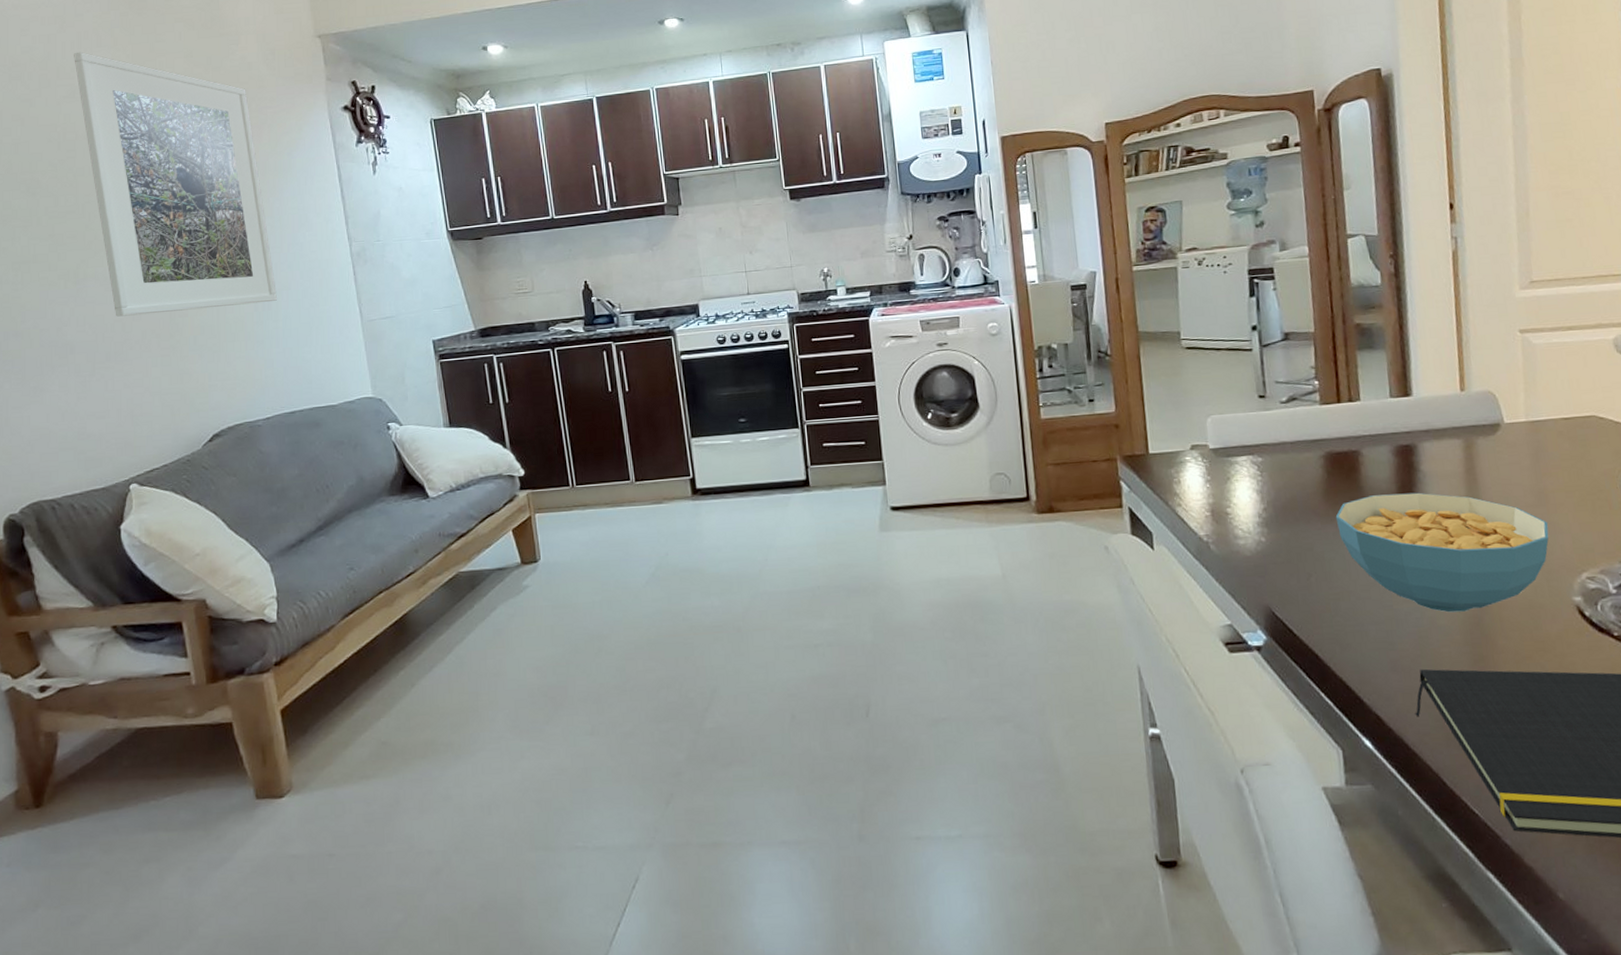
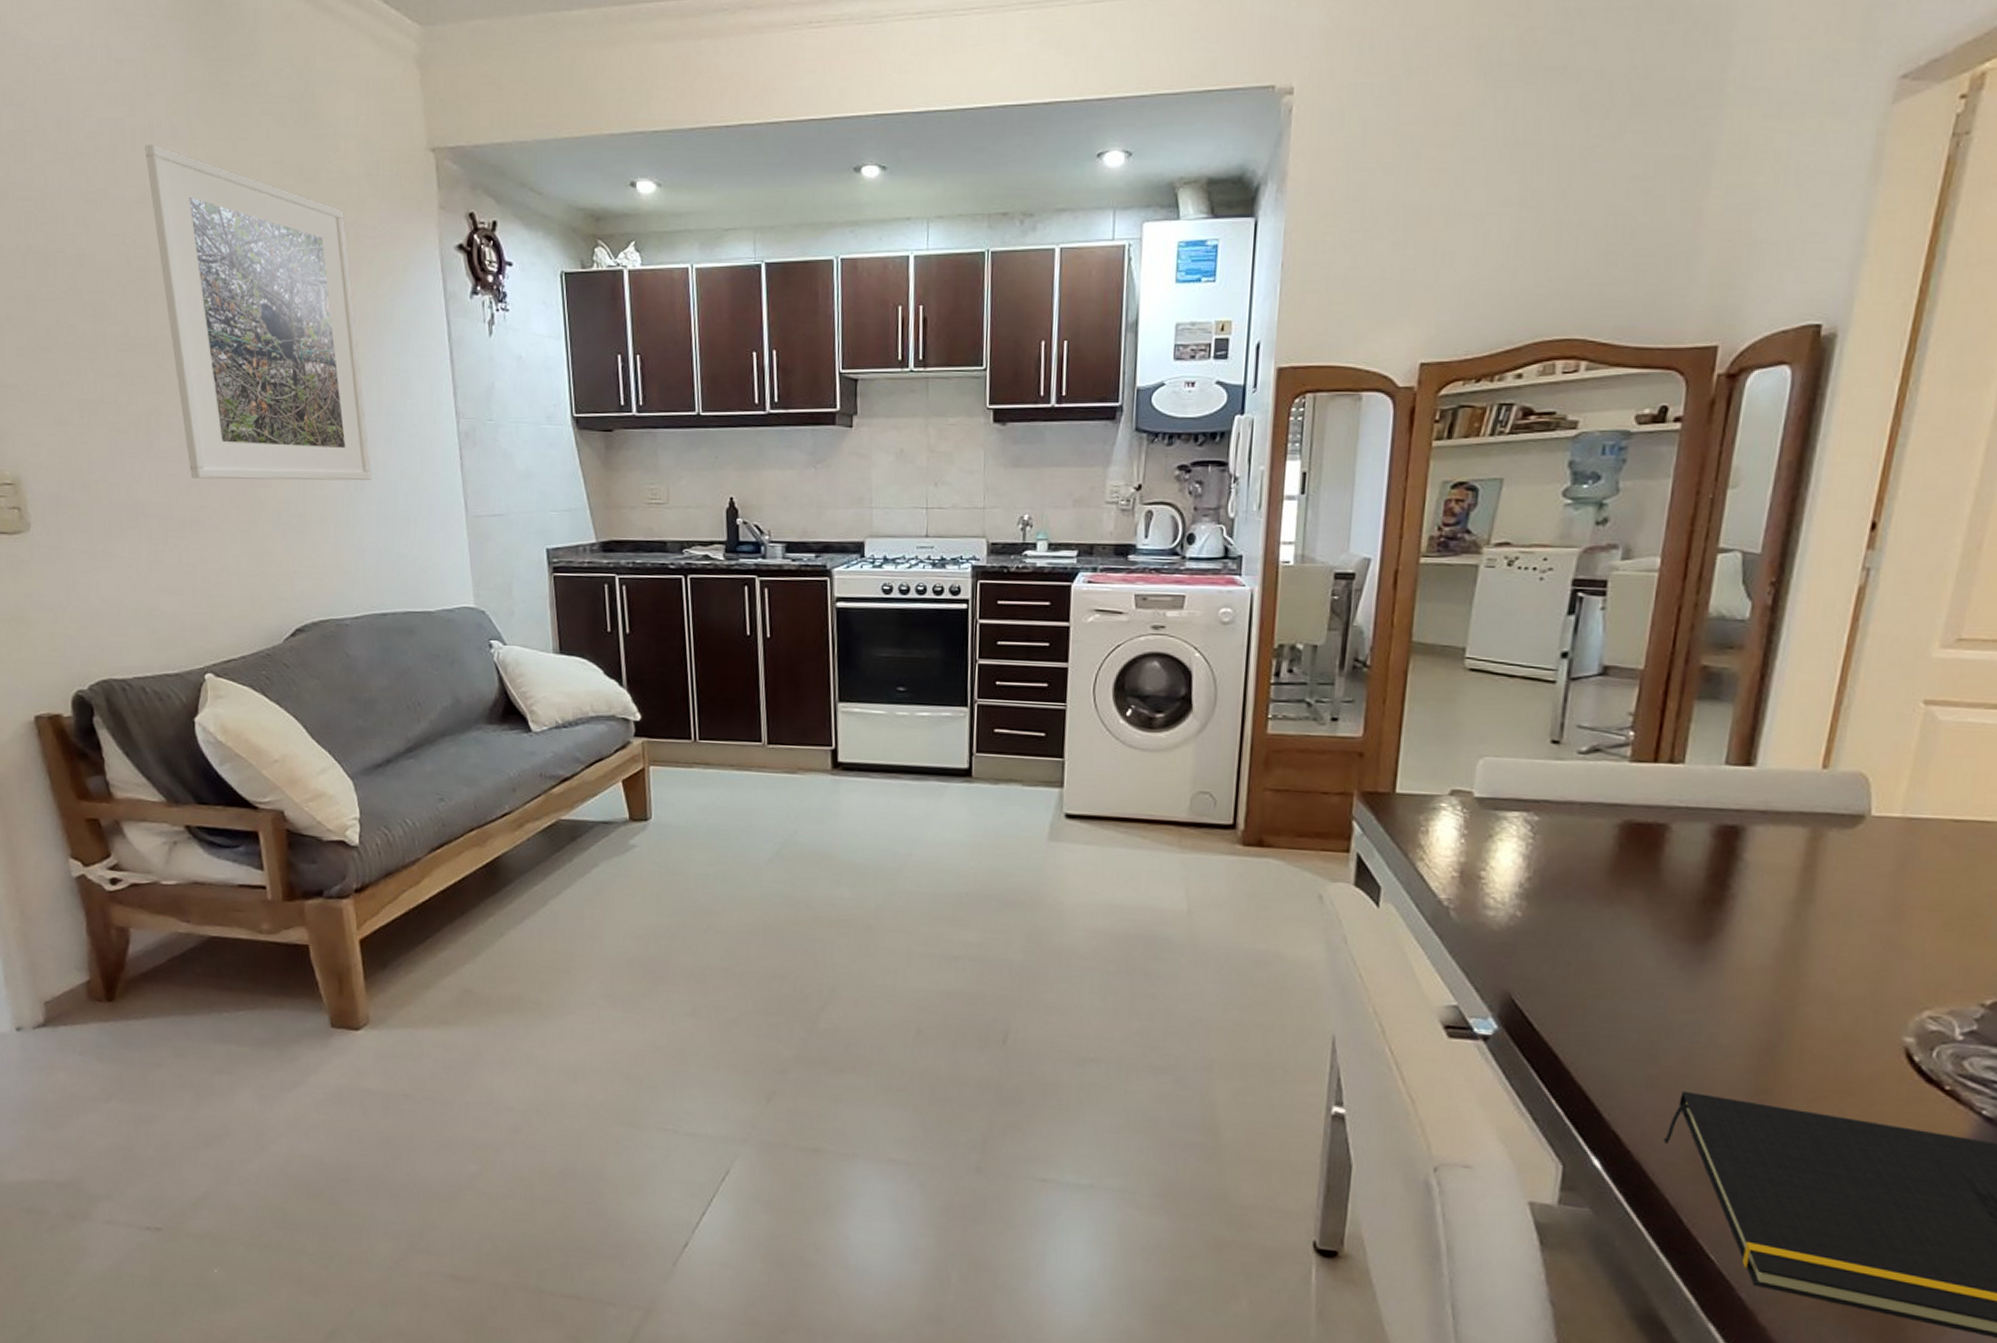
cereal bowl: present [1335,492,1549,613] -> none [1617,880,1895,1034]

